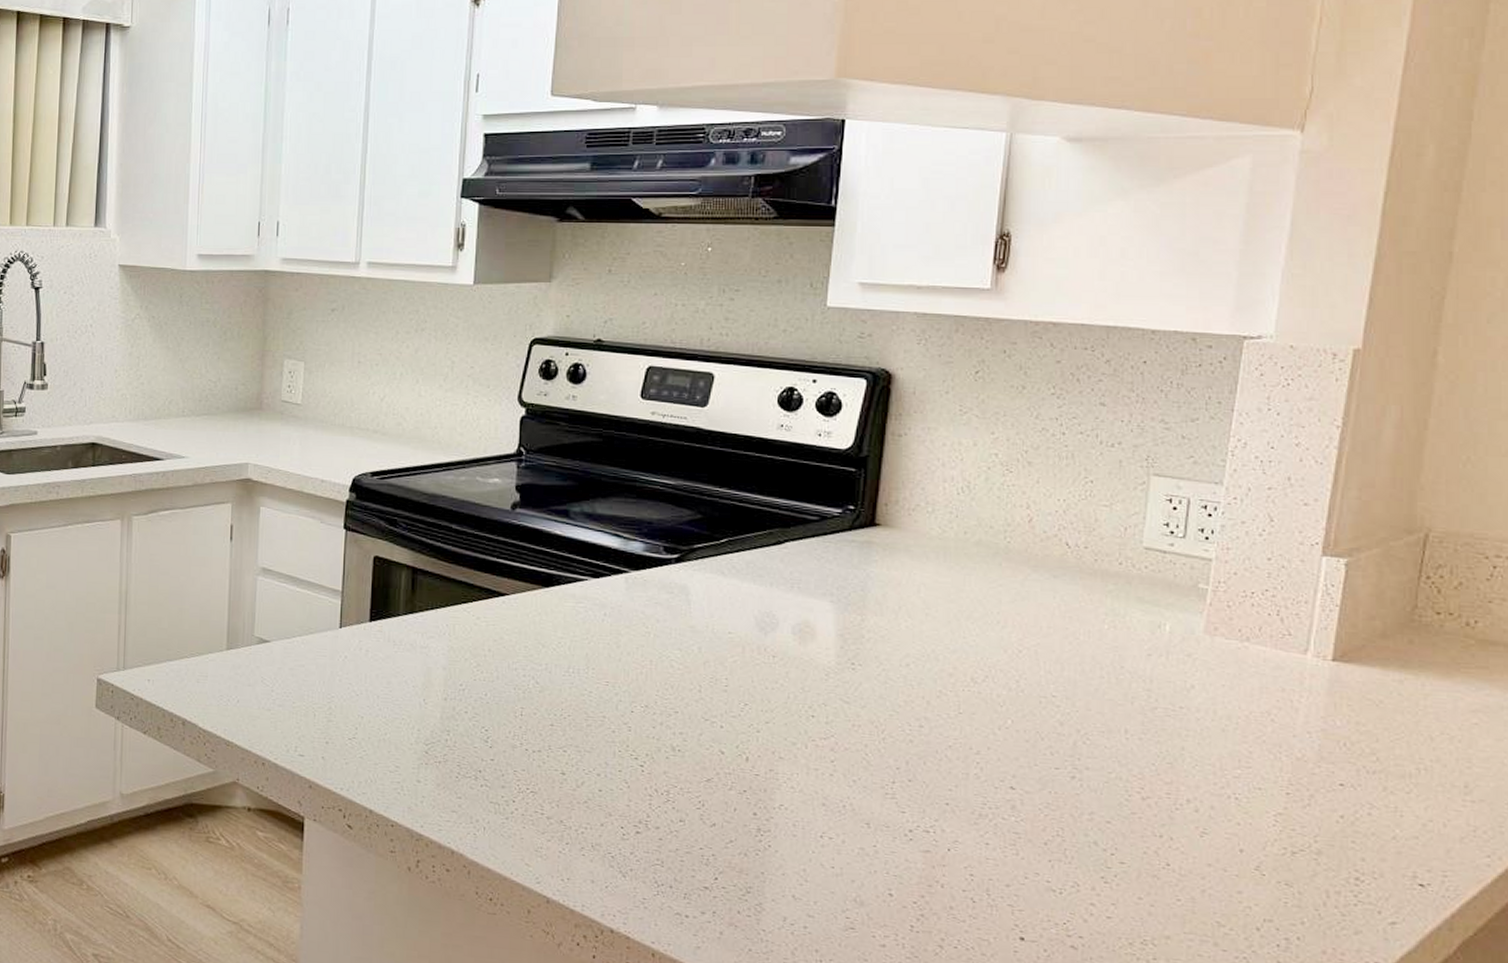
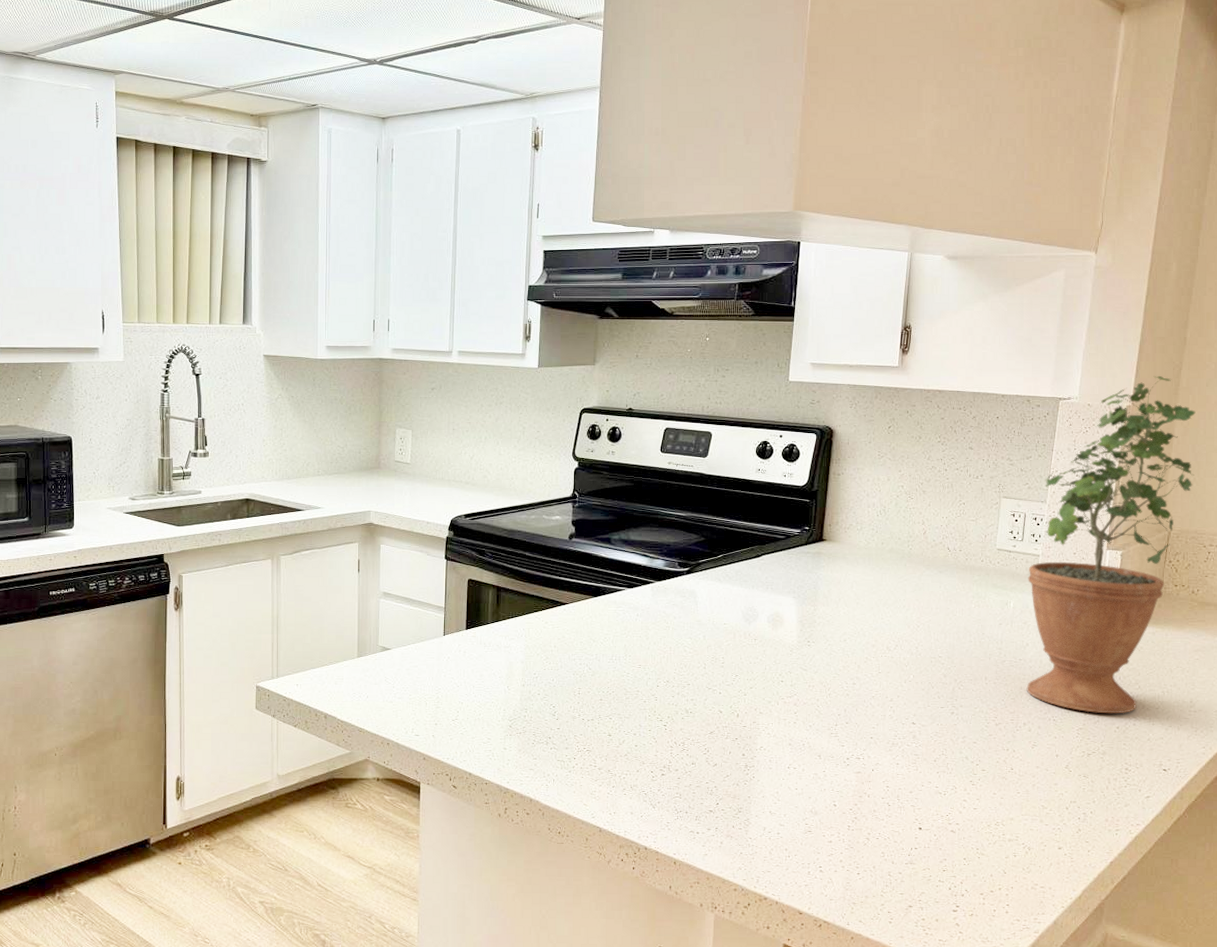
potted plant: none [1191,307,1469,797] -> present [1026,376,1196,714]

